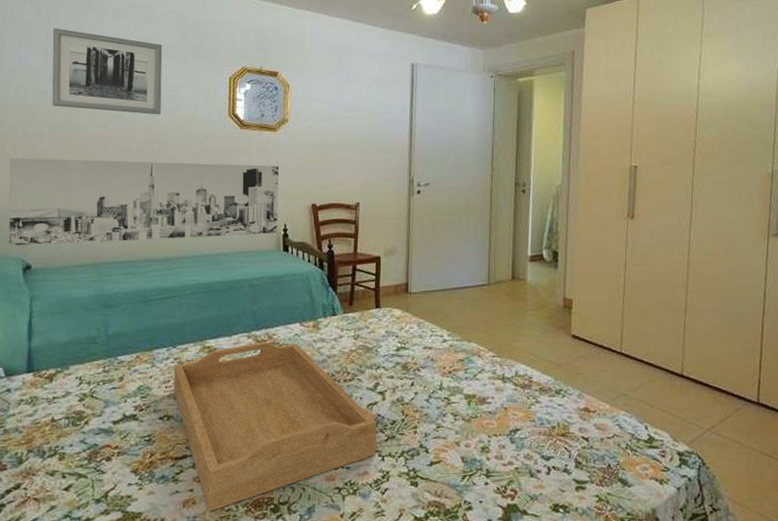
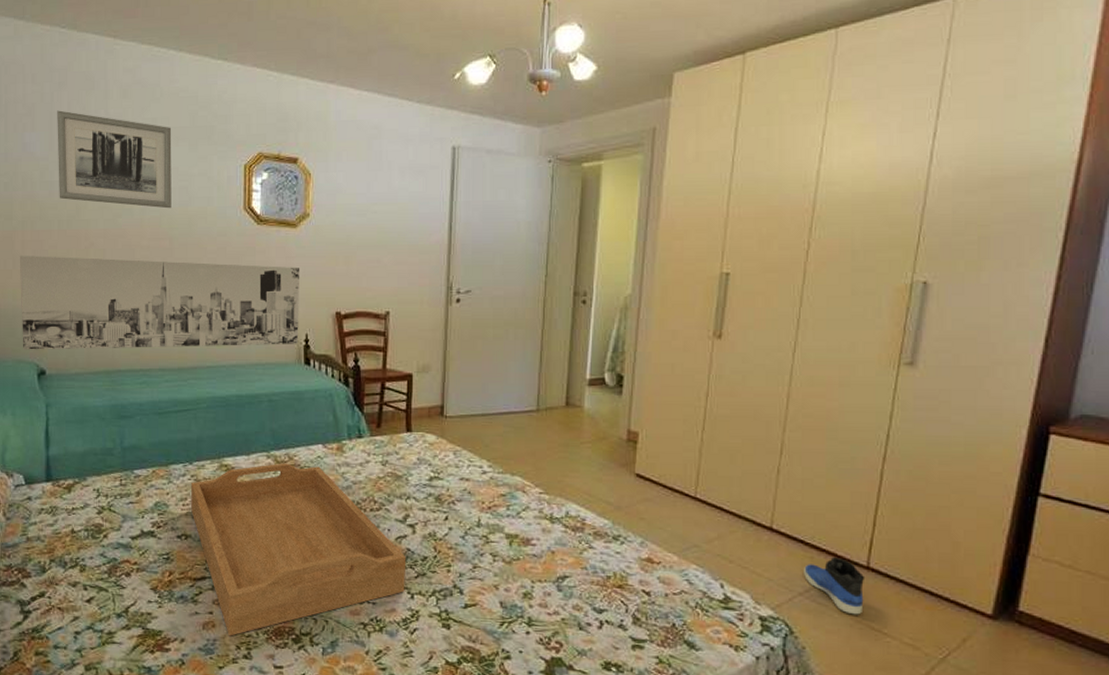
sneaker: none [709,396,758,444] -> present [803,556,865,615]

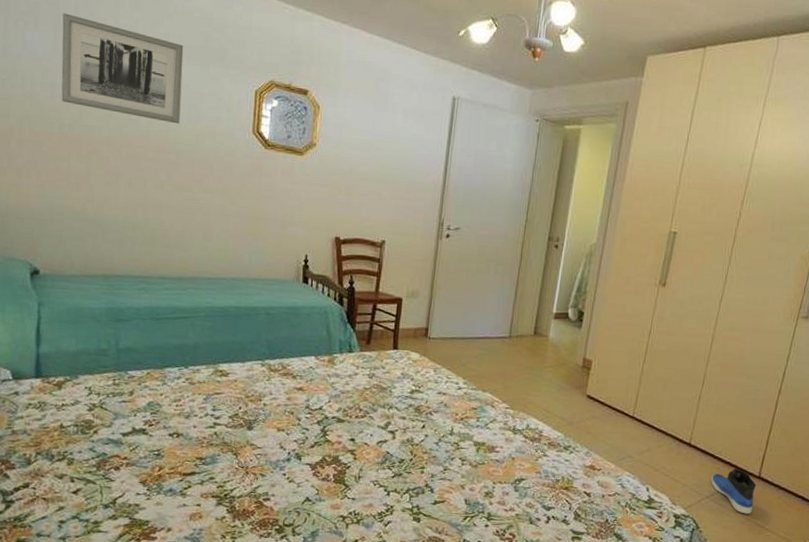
wall art: present [19,255,299,350] -> none [15,153,303,264]
serving tray: present [191,463,407,636] -> none [184,371,386,527]

